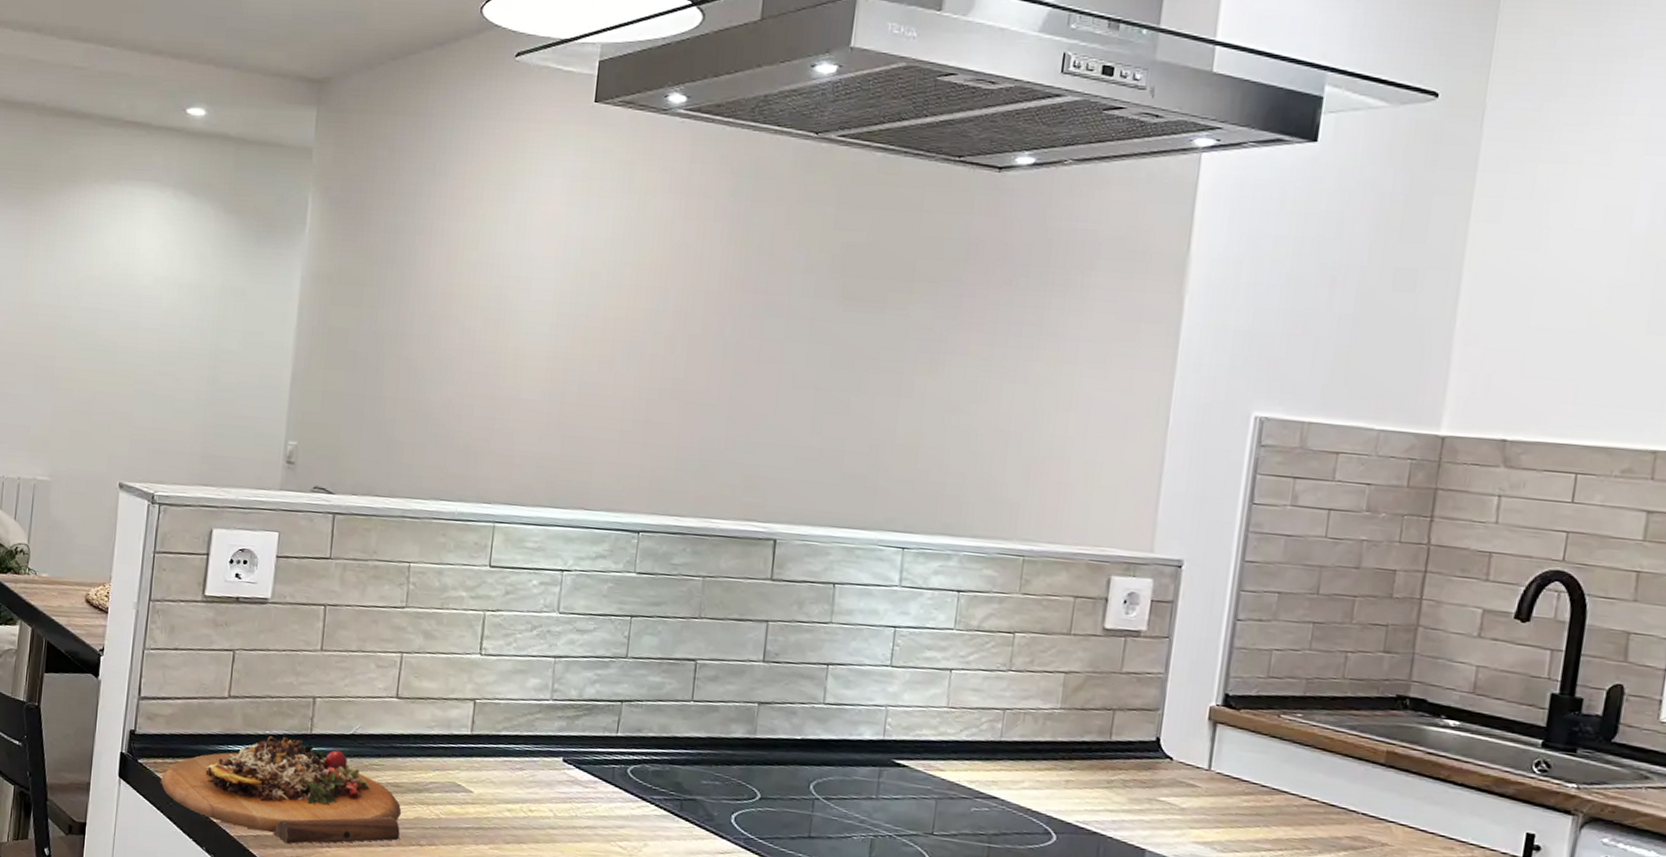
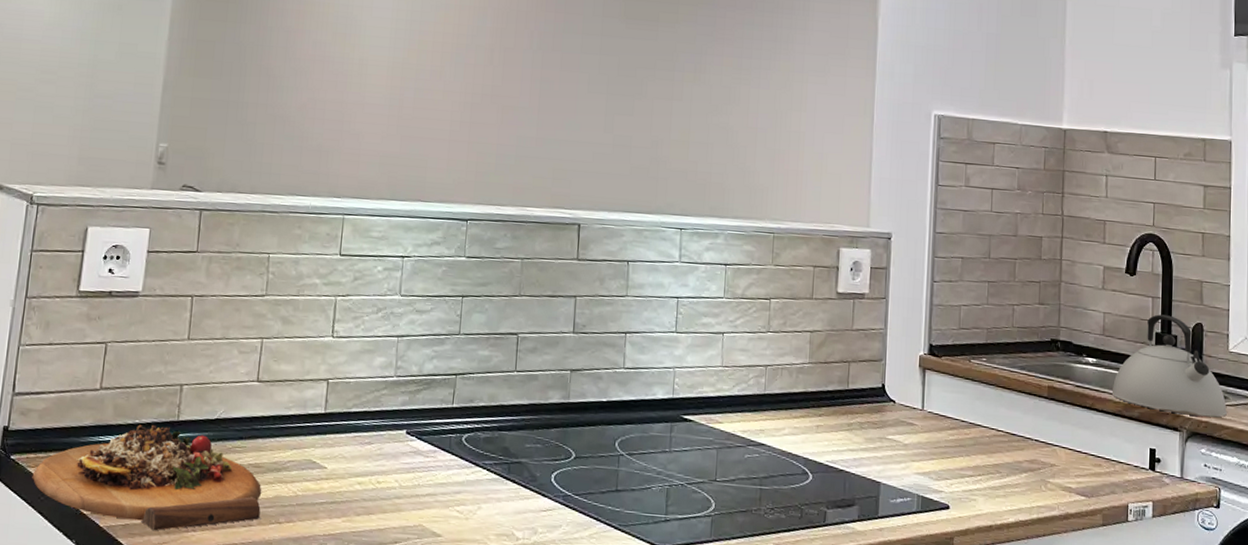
kettle: none [1477,671,1649,802] -> present [1111,314,1228,418]

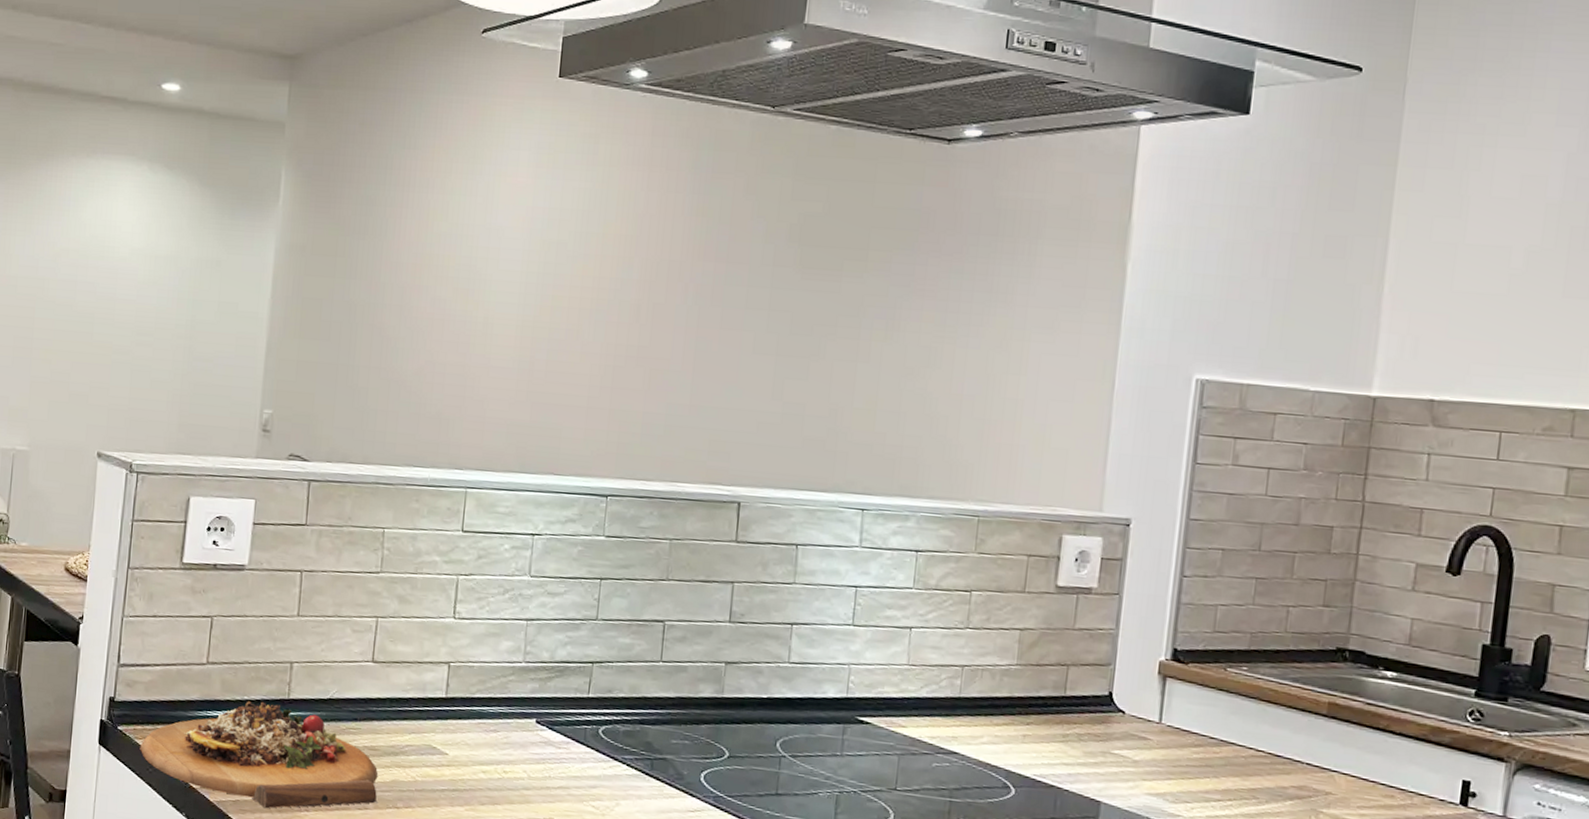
kettle: present [1111,314,1228,418] -> none [1415,622,1577,748]

